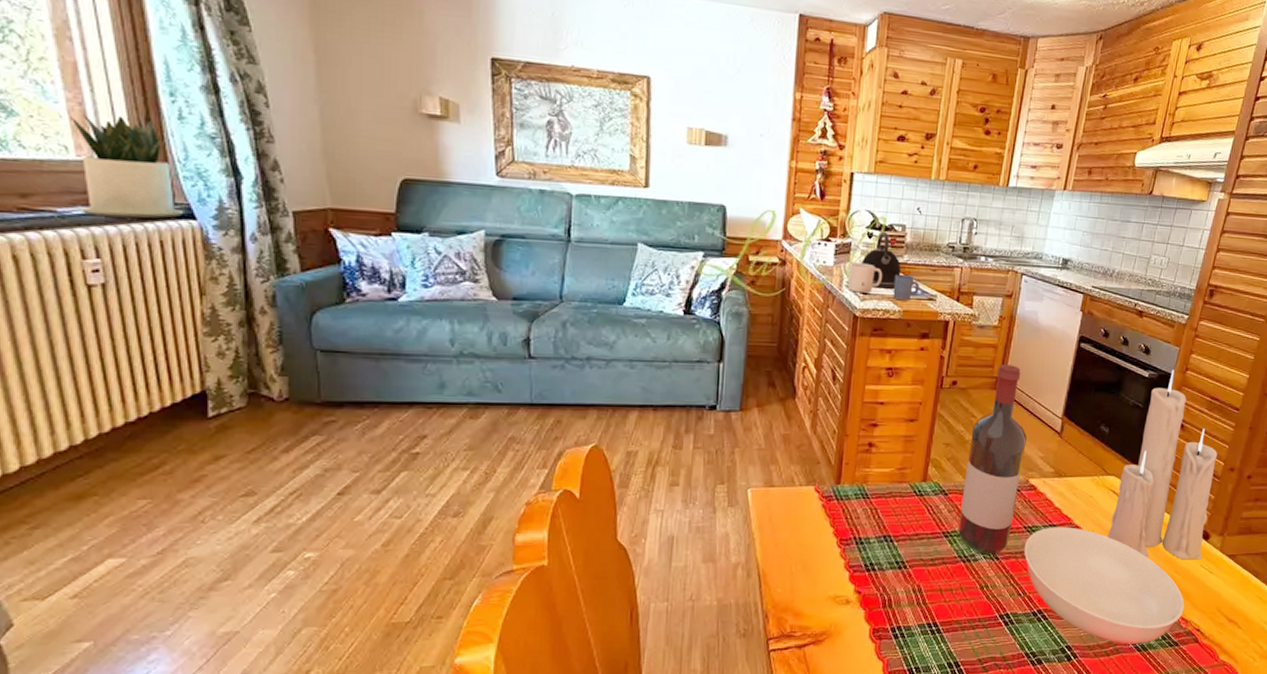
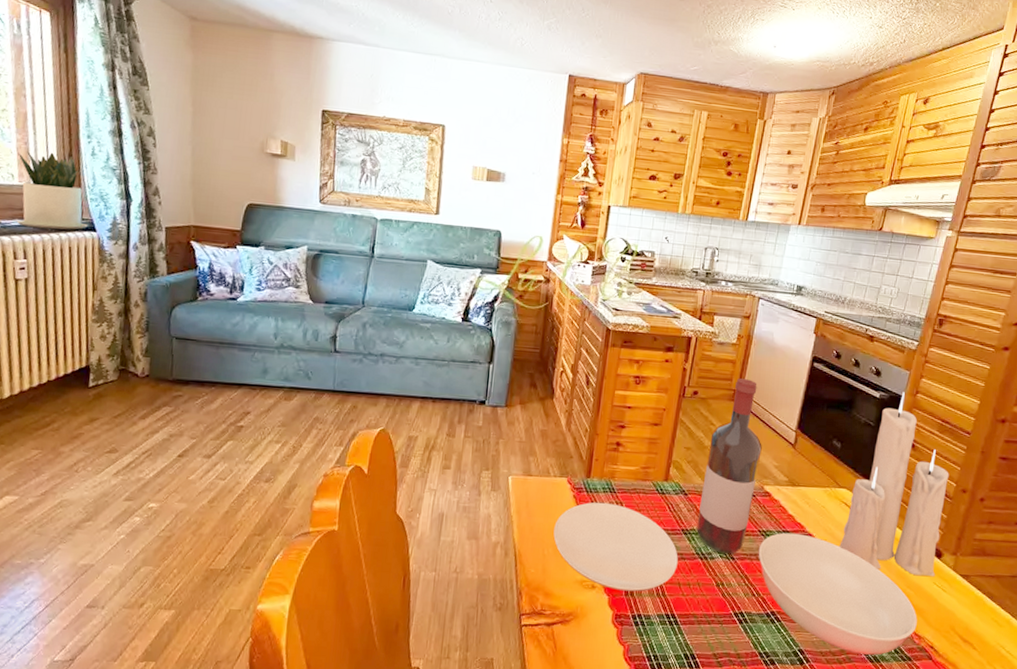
plate: none [801,510,939,604] -> present [553,502,678,592]
mug: present [847,262,883,293] -> none [602,282,634,310]
kettle: present [861,231,901,289] -> none [615,256,650,307]
mug: present [893,274,920,301] -> none [642,293,666,318]

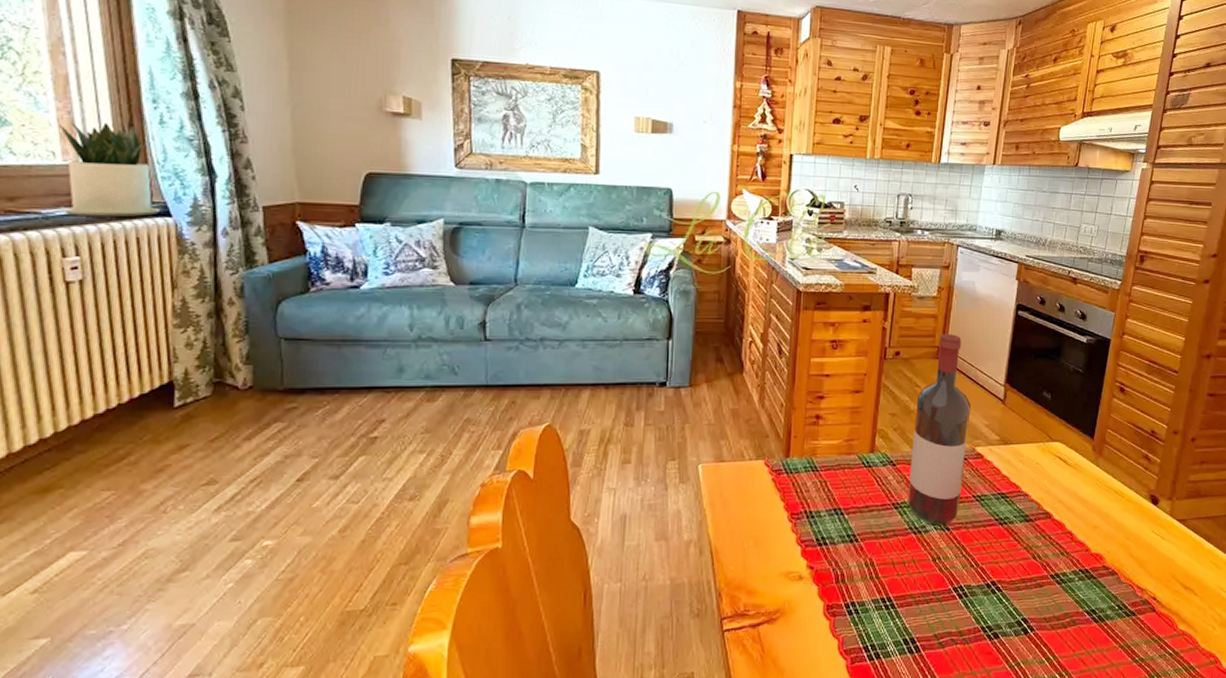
plate: present [553,502,678,592] -> none [753,483,890,579]
bowl: present [758,532,917,655] -> none [974,495,1138,616]
candle: present [839,392,949,577] -> none [1056,334,1160,526]

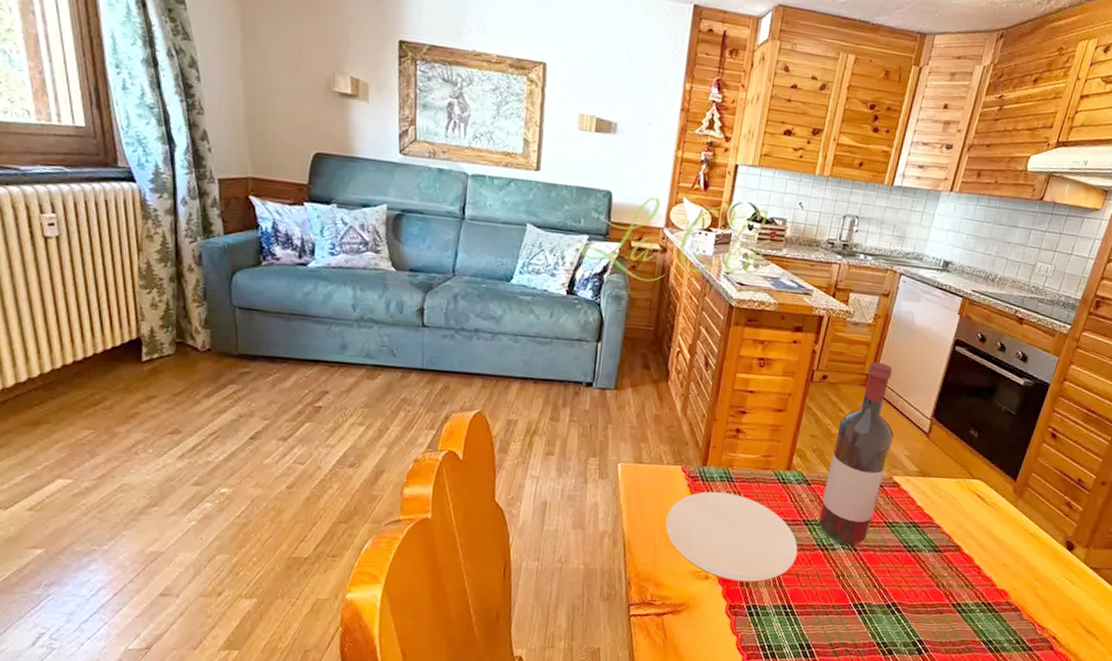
planter: present [59,122,161,218] -> none [32,82,126,181]
plate: none [753,483,890,579] -> present [665,491,798,583]

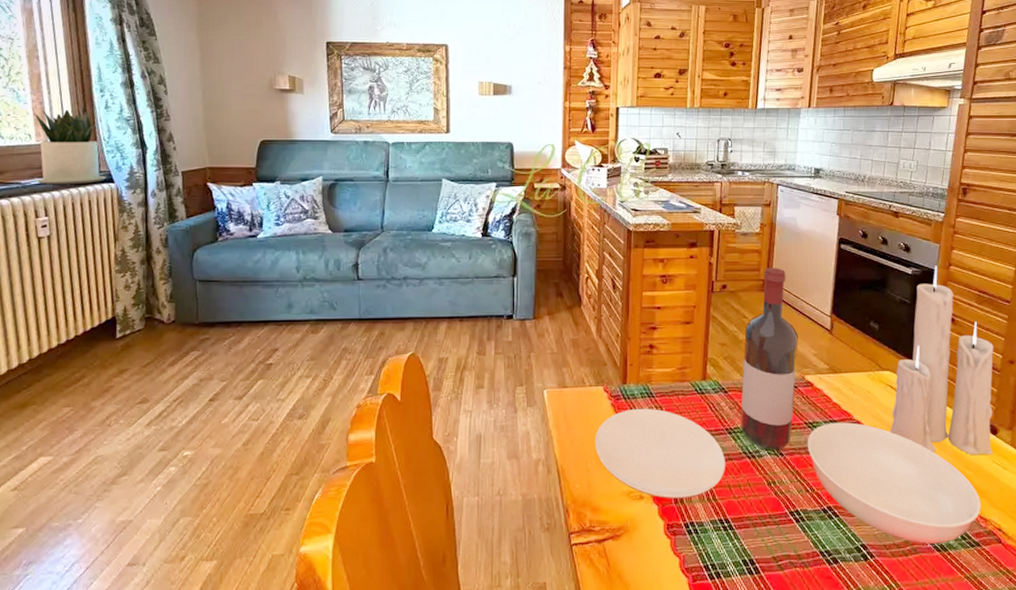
planter: none [32,82,126,181] -> present [33,109,106,185]
bowl: none [882,524,1042,646] -> present [807,422,981,544]
candle: none [968,379,1090,570] -> present [890,266,994,456]

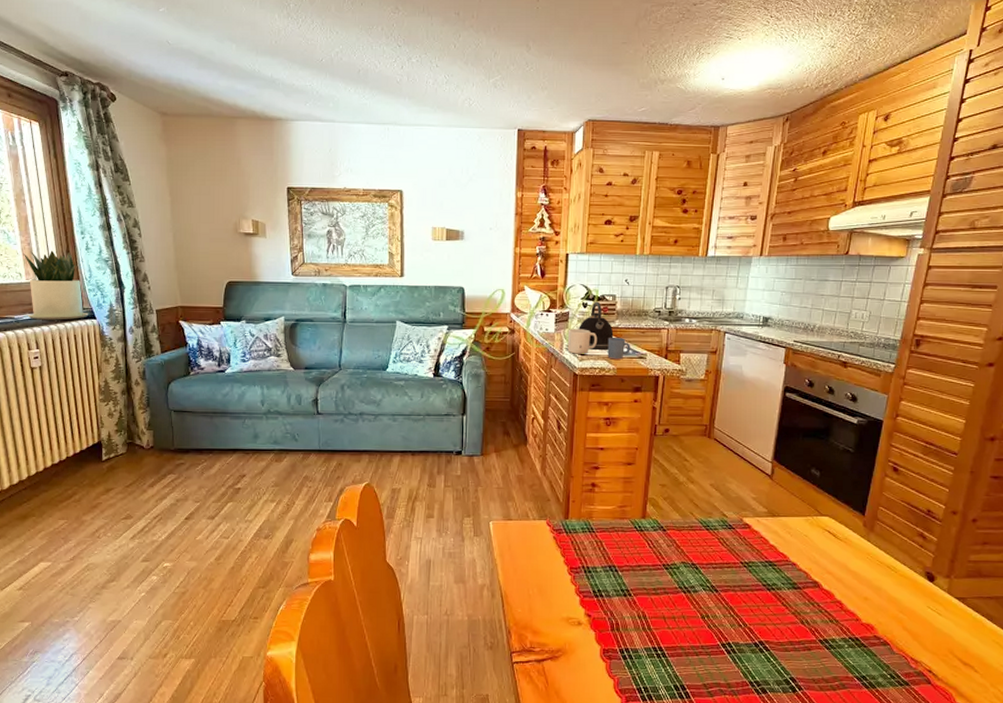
plate: present [595,408,725,499] -> none [537,542,661,627]
mug: none [620,184,651,210] -> present [567,329,598,354]
kettle: none [631,155,667,205] -> present [578,301,614,350]
mug: none [661,191,685,215] -> present [607,337,631,360]
wine bottle: present [740,267,798,451] -> none [678,413,738,587]
bowl: present [807,422,981,544] -> none [742,563,912,681]
candle: present [890,266,994,456] -> none [825,416,937,601]

